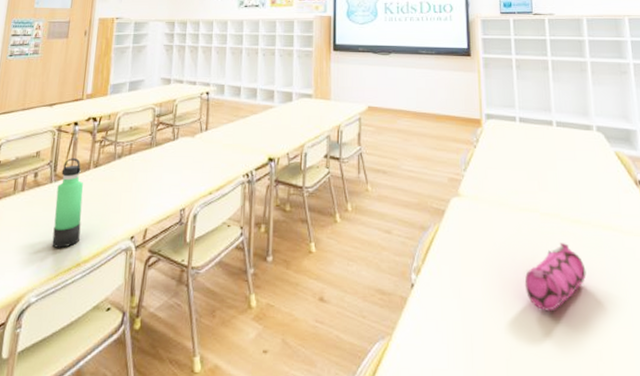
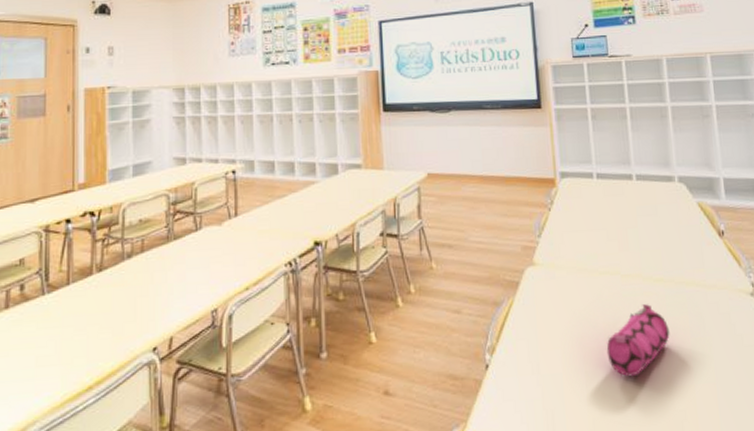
thermos bottle: present [52,158,84,248] -> none [52,262,88,371]

